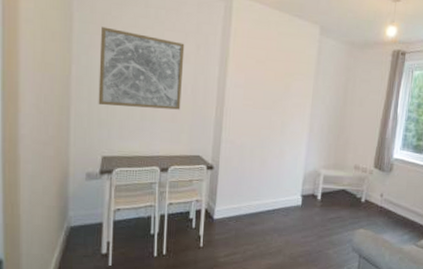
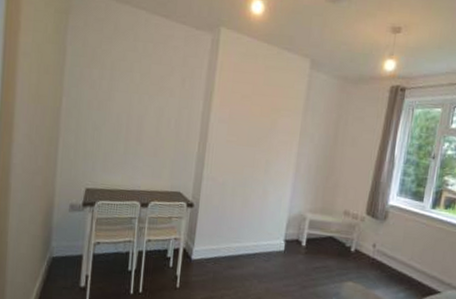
wall art: present [98,26,185,110] -> none [85,60,171,144]

